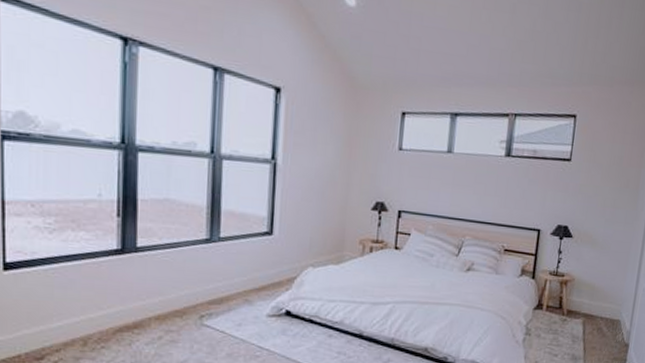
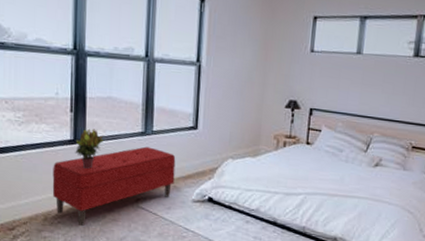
bench: none [93,255,248,351] -> present [52,146,176,227]
potted plant: none [123,236,159,283] -> present [75,129,104,169]

